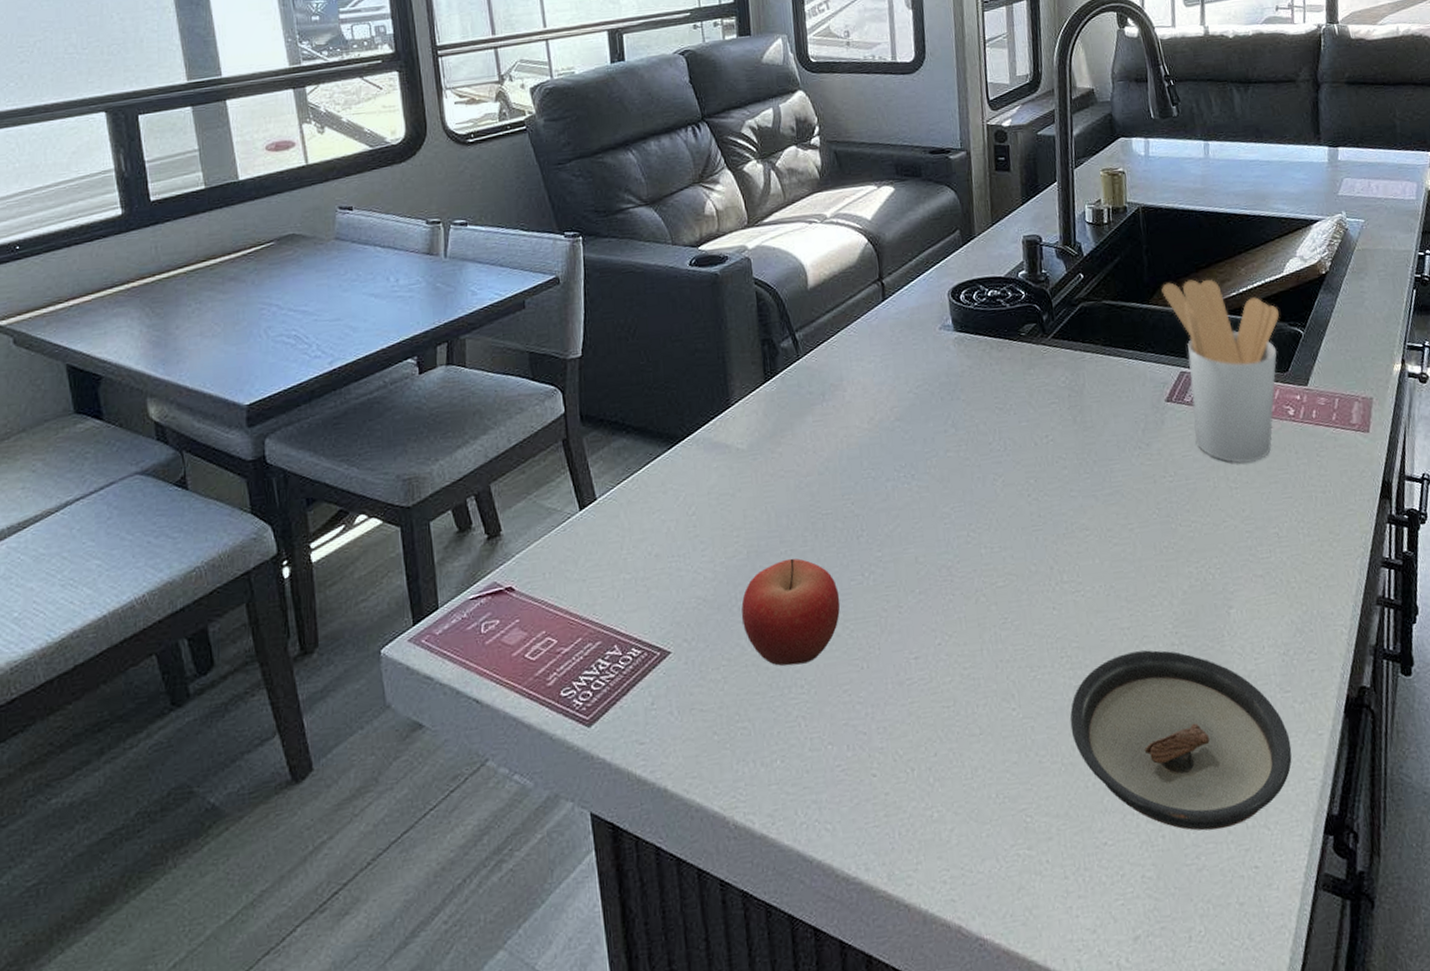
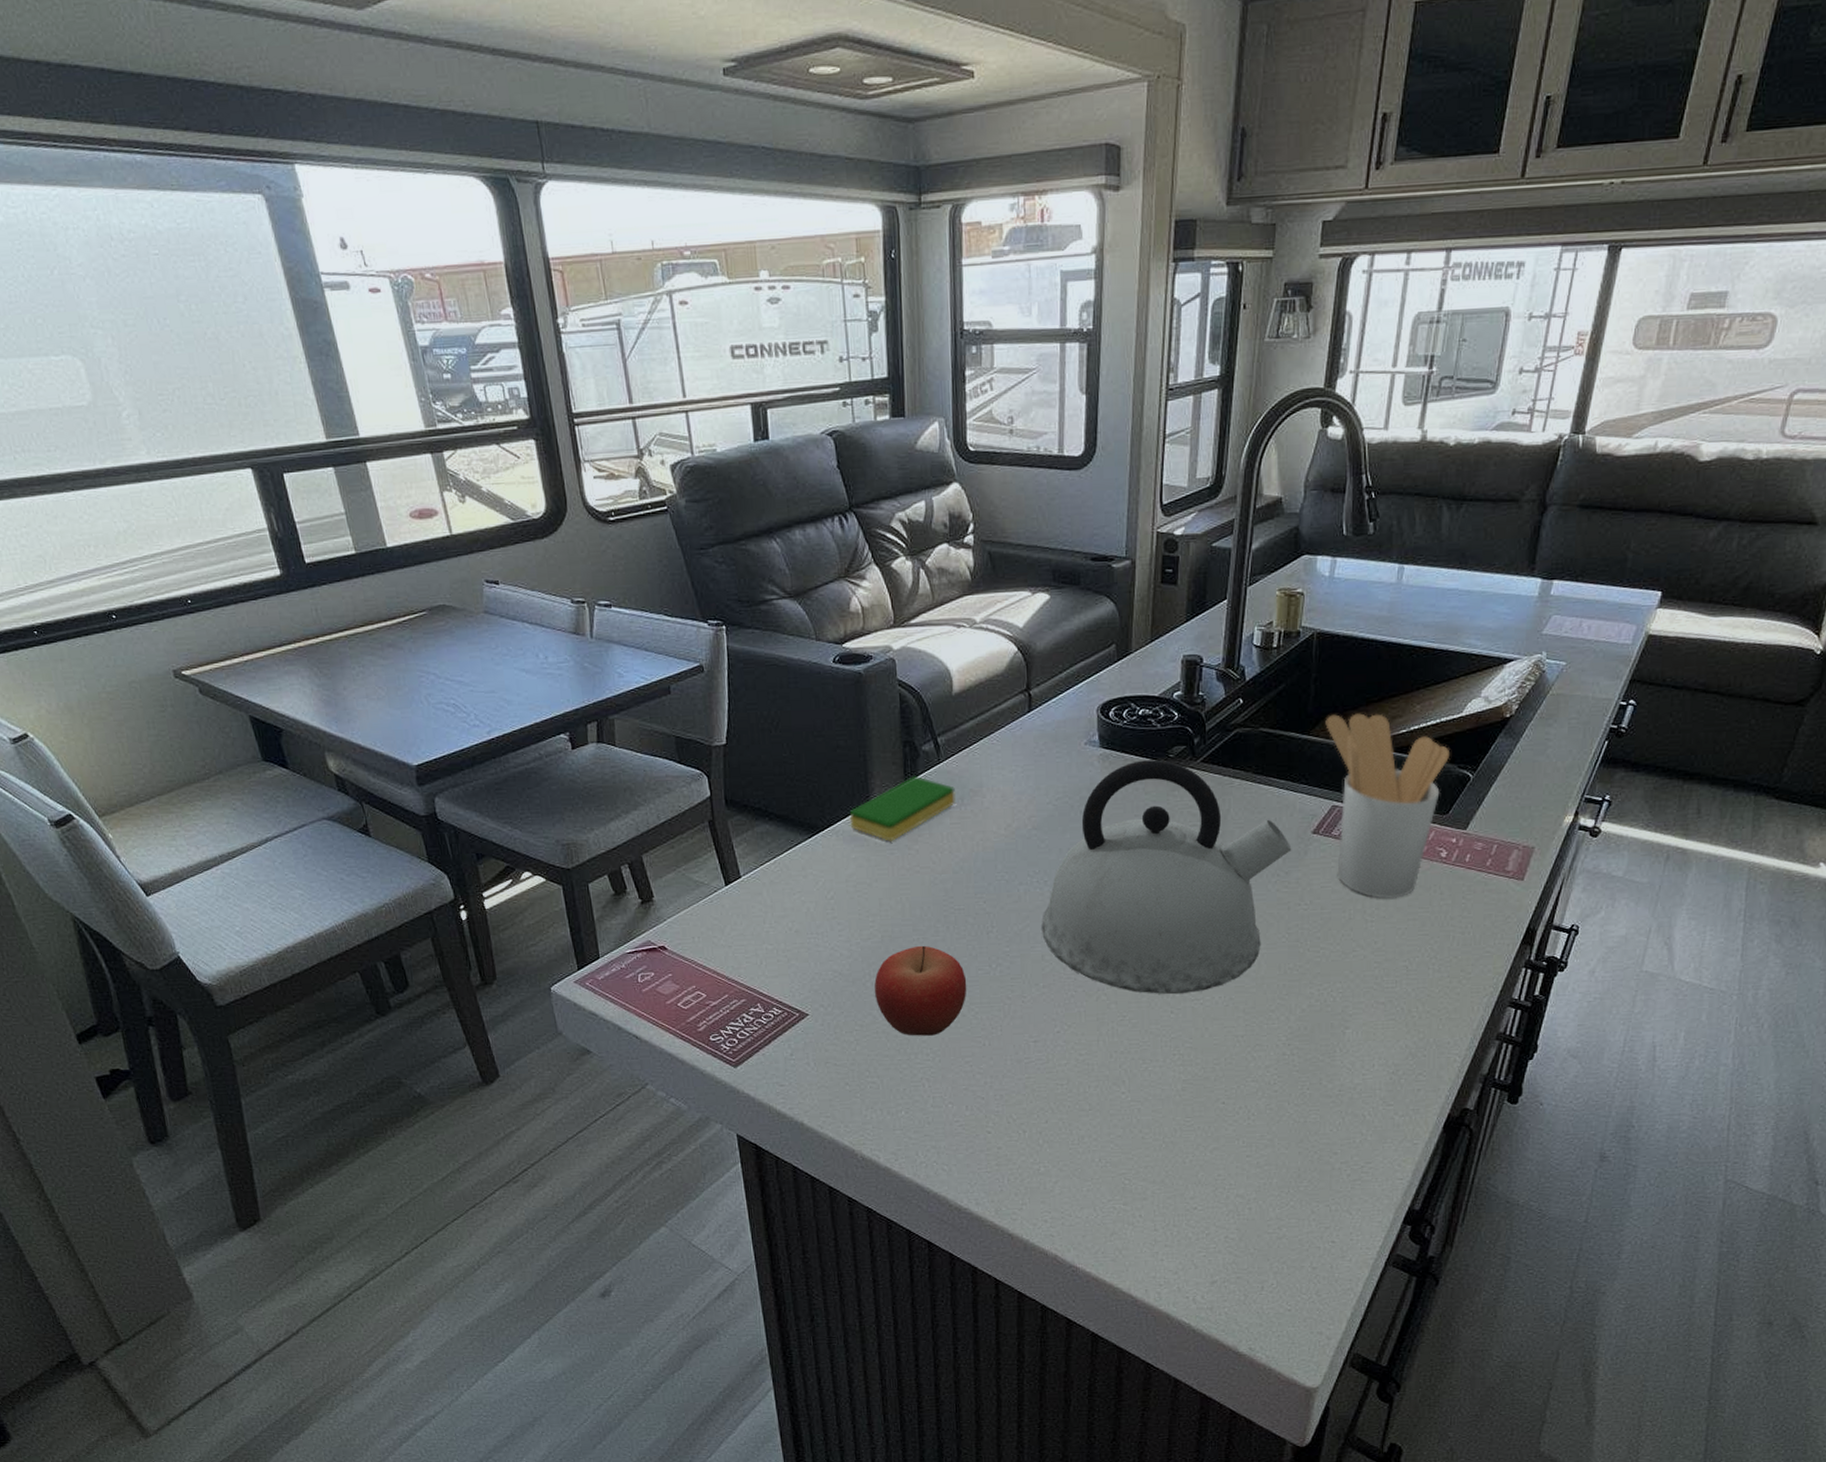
dish sponge: none [710,374,817,446] -> present [850,776,956,841]
kettle: none [912,339,1149,590] -> present [1041,759,1292,995]
saucer: present [1070,650,1292,831] -> none [1175,1056,1385,1209]

